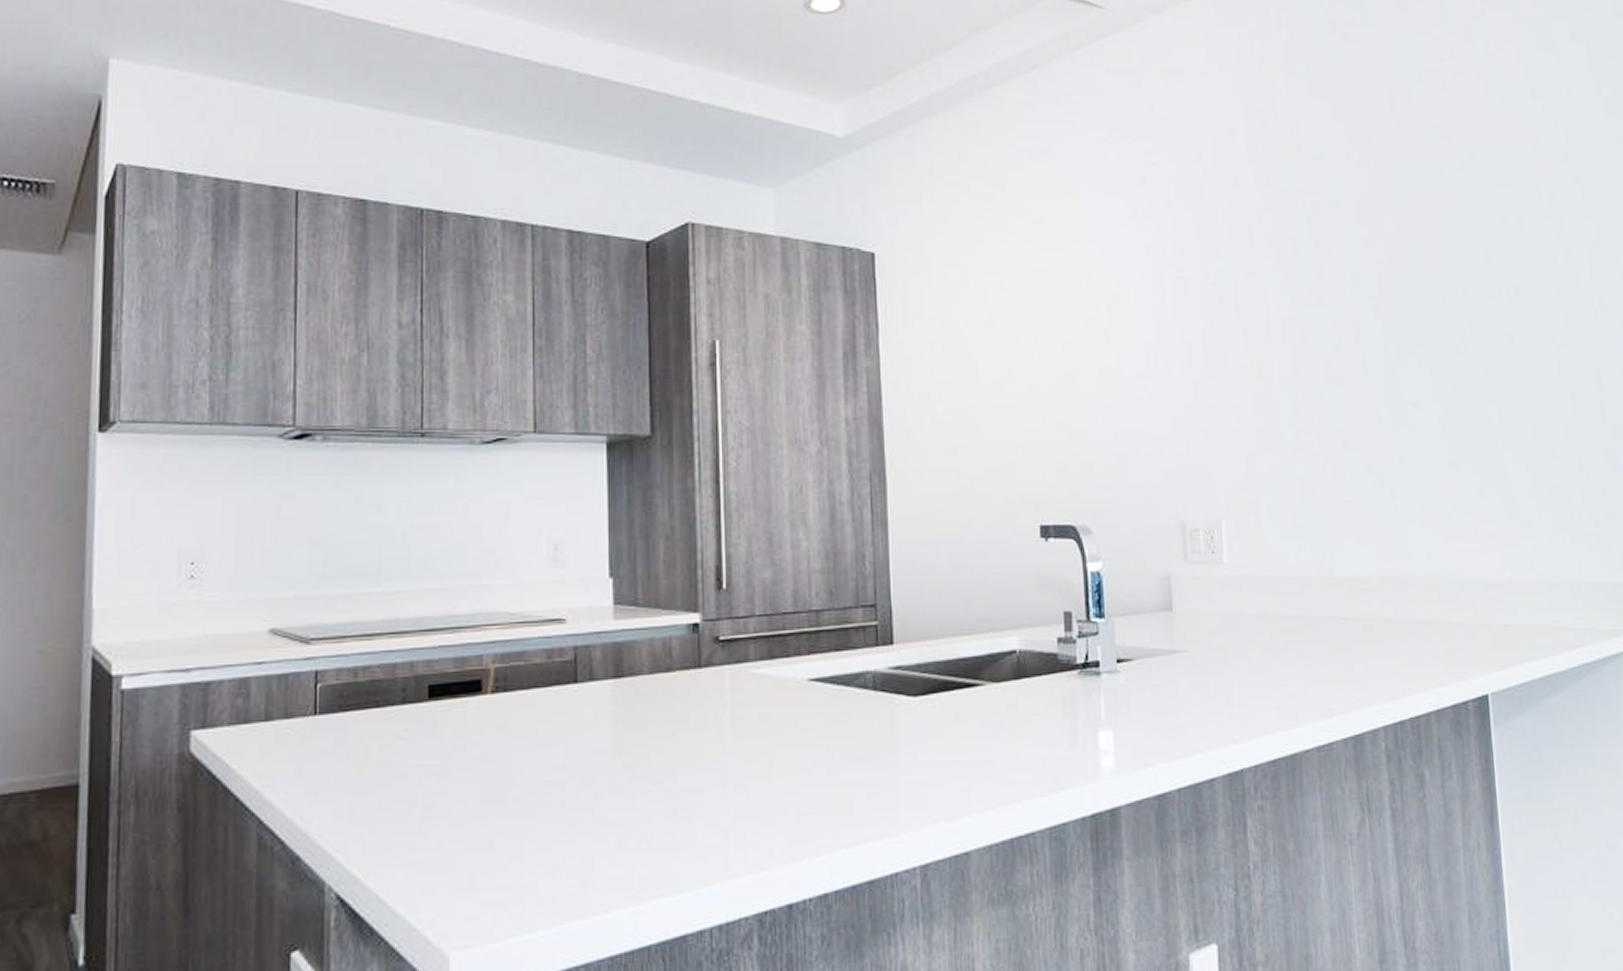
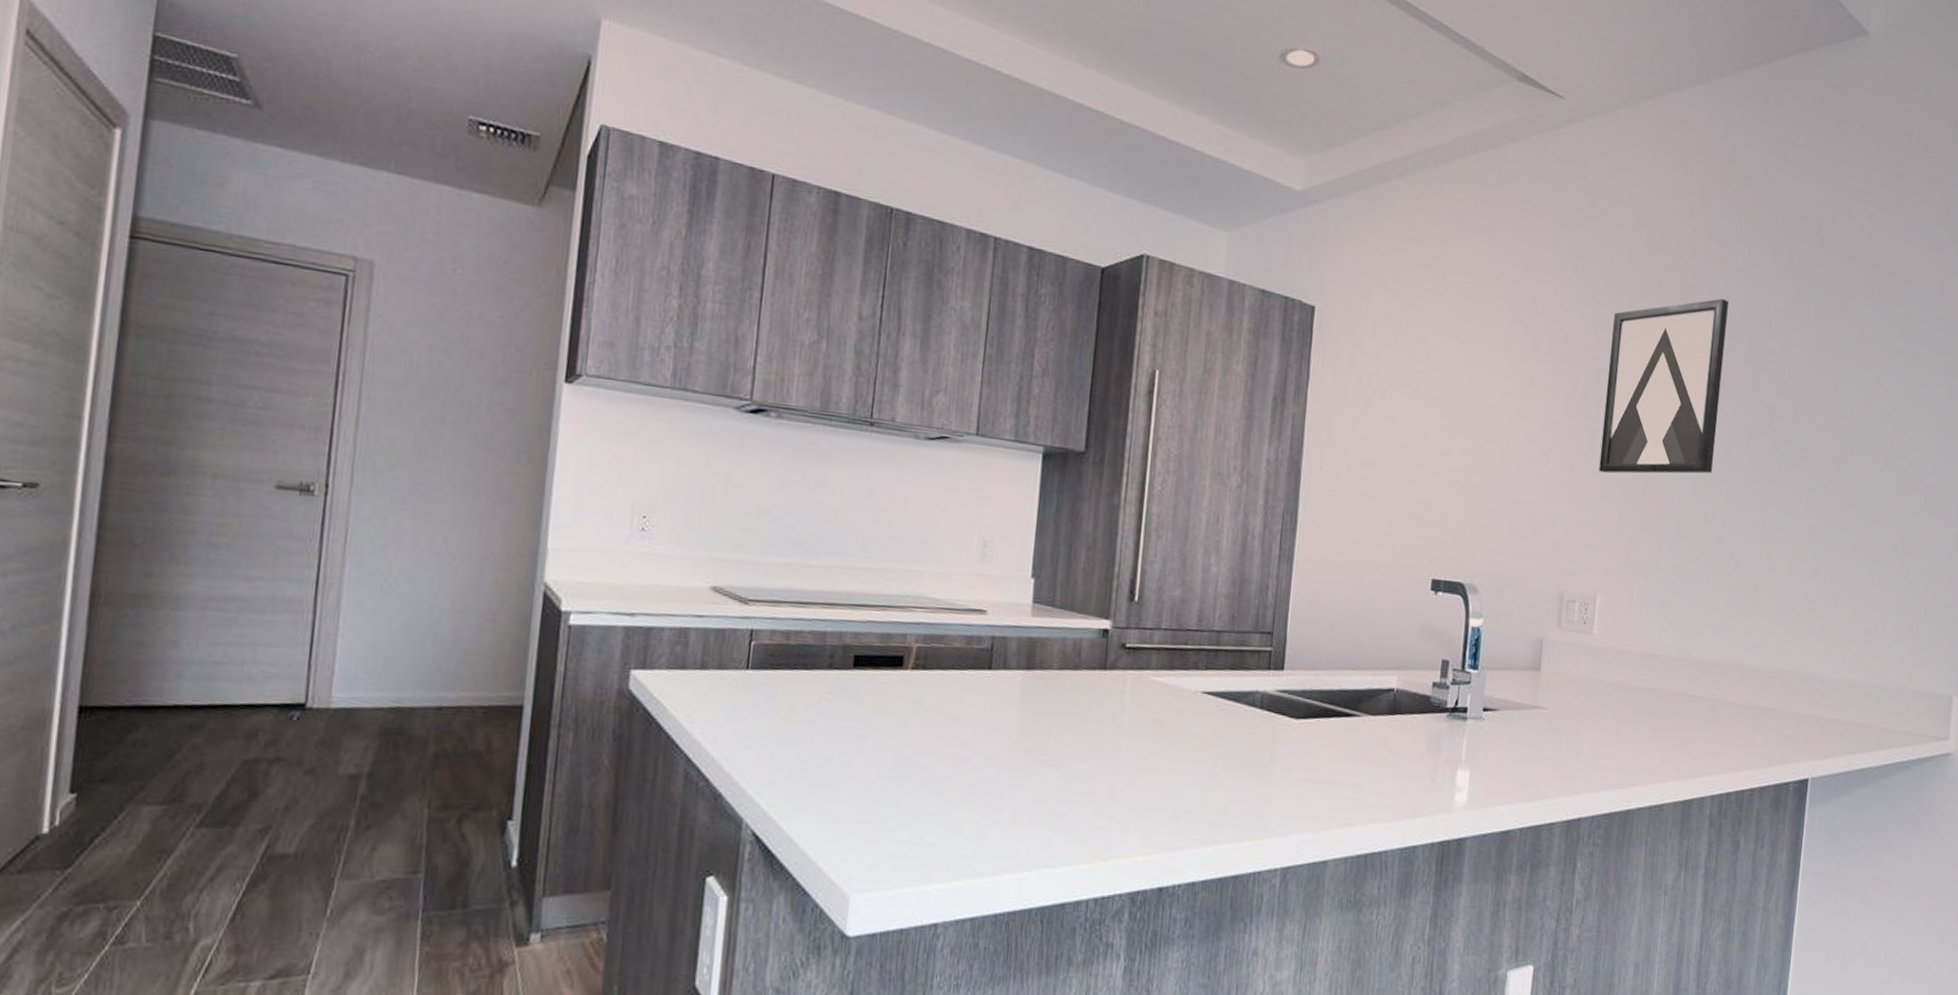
wall art: none [1192,189,1324,388] -> present [1598,298,1729,474]

